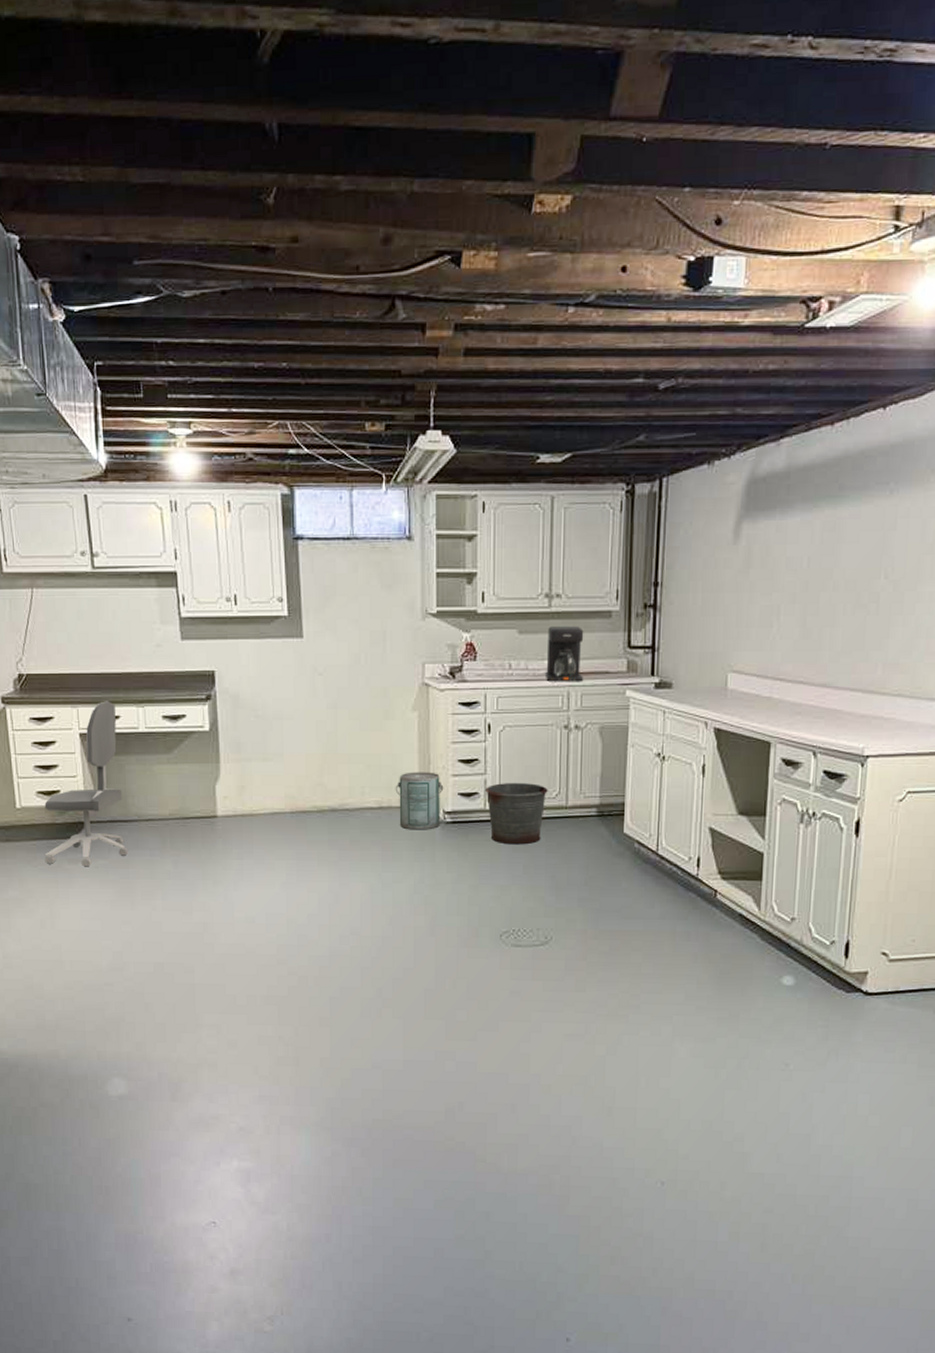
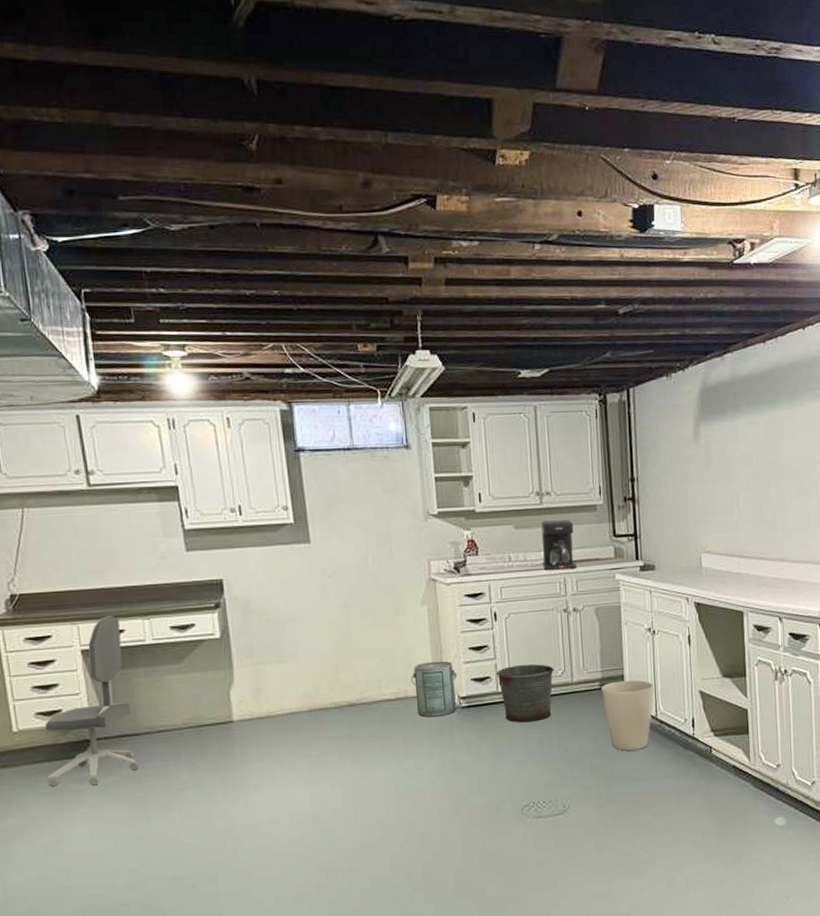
trash can: none [597,809,658,886] -> present [601,680,654,751]

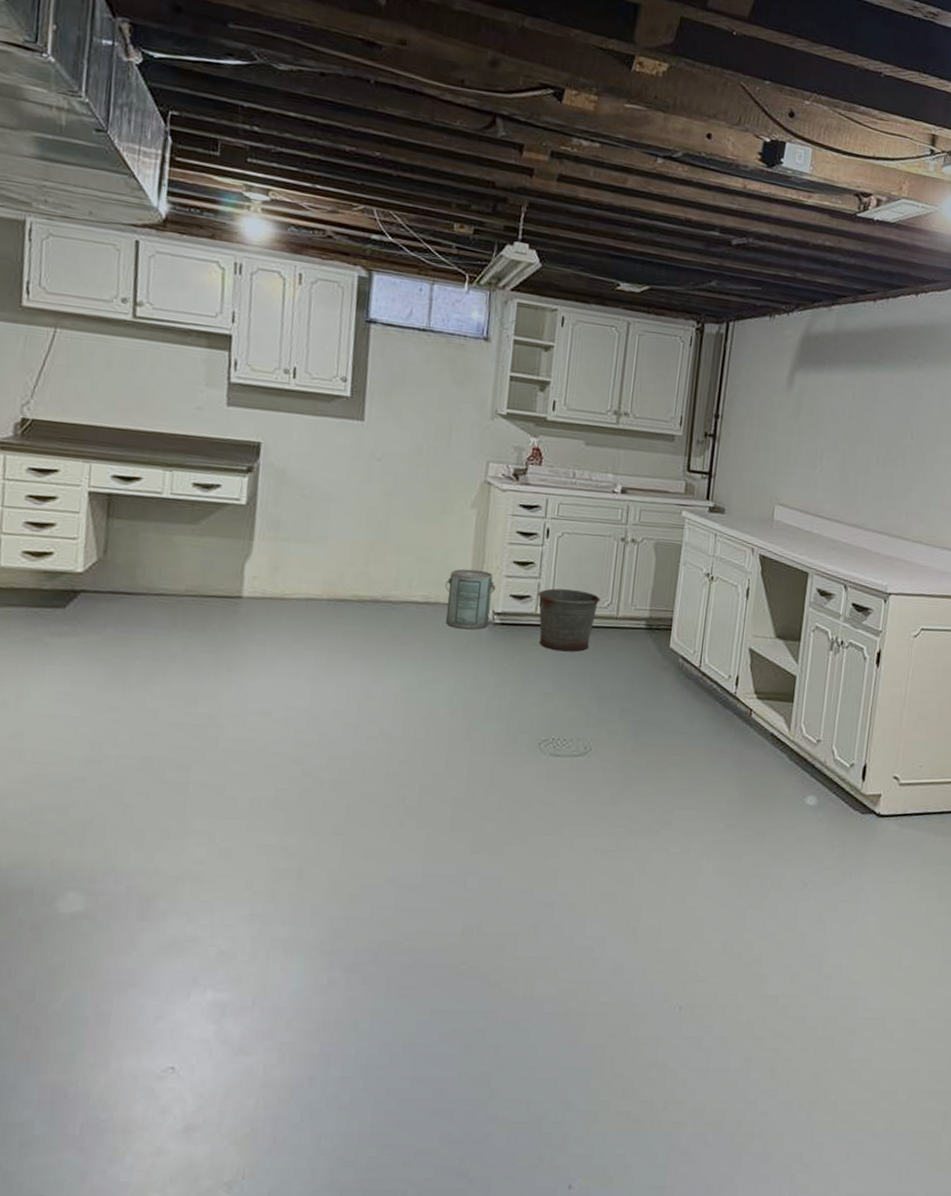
office chair: present [45,615,140,787] -> none [20,459,138,642]
coffee maker: present [542,520,577,571] -> none [607,442,648,499]
trash can: present [601,680,654,751] -> none [645,623,703,700]

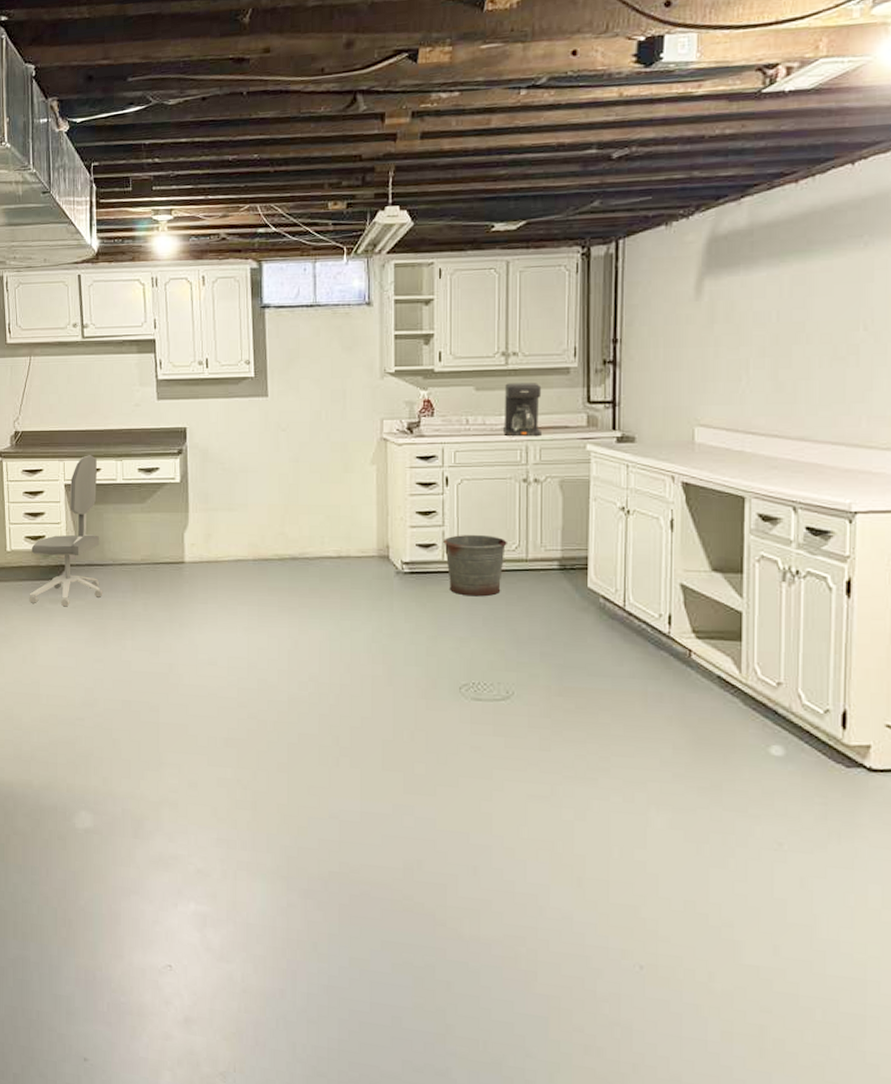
office chair: none [20,459,138,642] -> present [29,455,103,607]
paint can: present [444,569,495,630] -> none [354,522,401,580]
coffee maker: none [607,442,648,499] -> present [502,383,542,437]

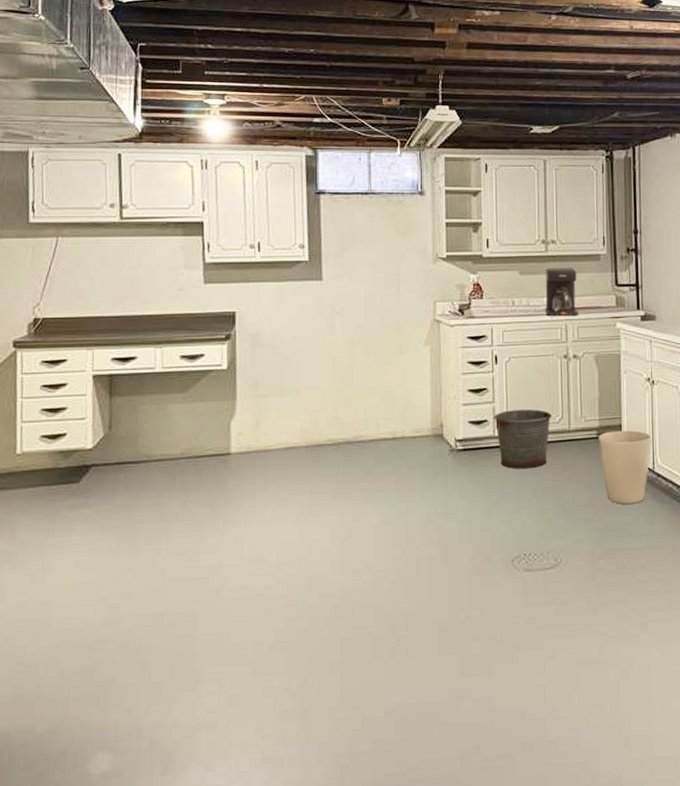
office chair: present [29,455,103,607] -> none [42,342,135,513]
trash can: none [559,563,624,642] -> present [598,430,652,504]

